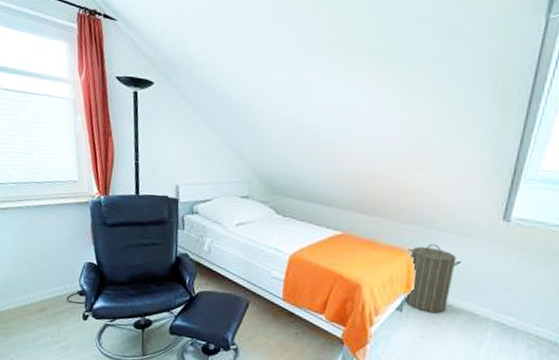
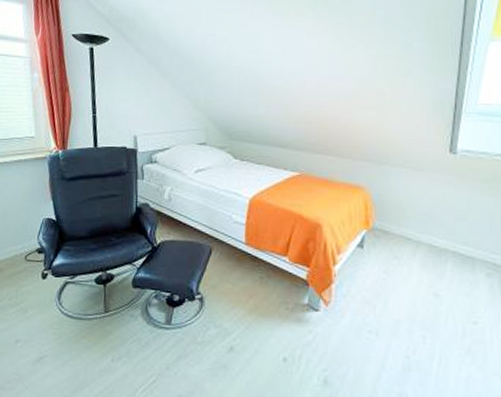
laundry hamper: present [404,243,461,314] -> none [363,179,415,248]

